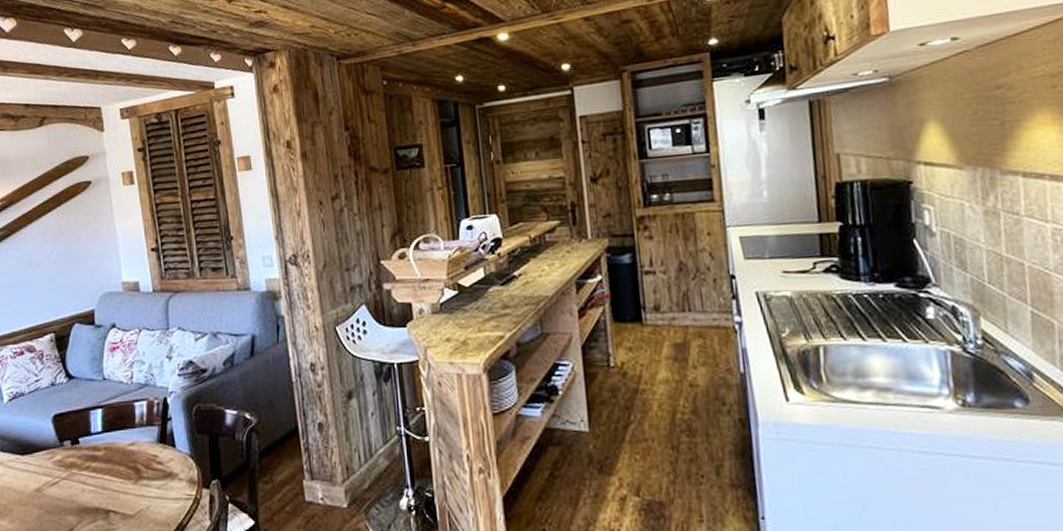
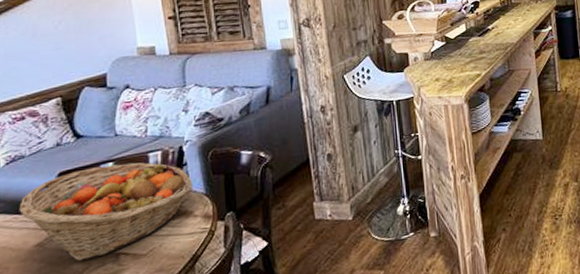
fruit basket: none [21,411,177,514] -> present [19,162,192,262]

